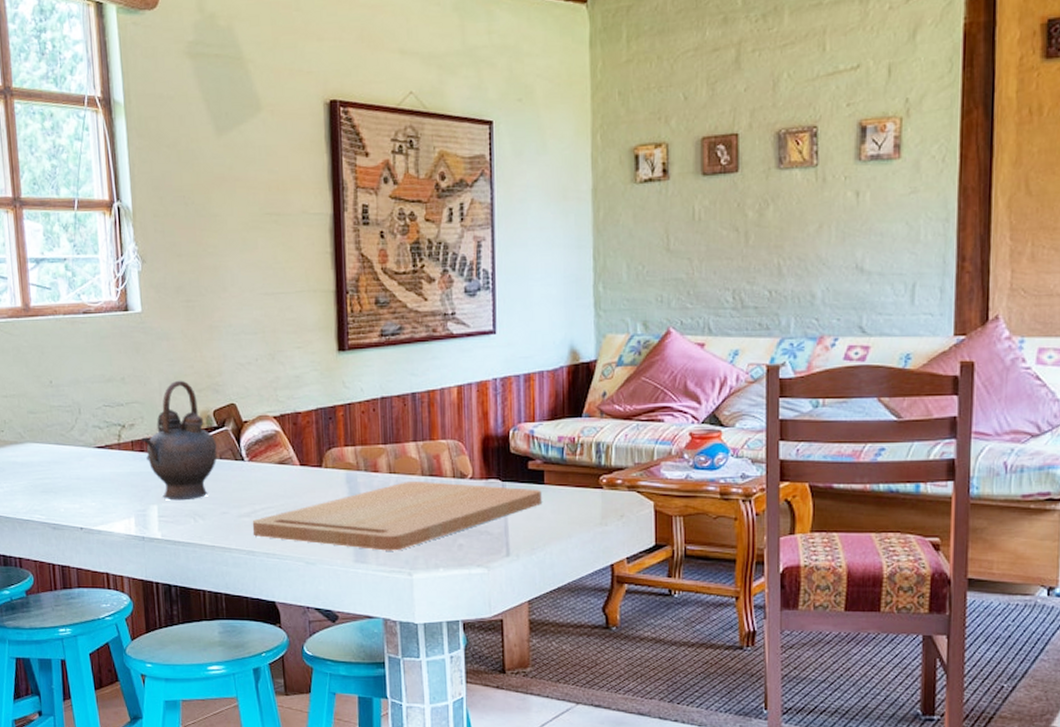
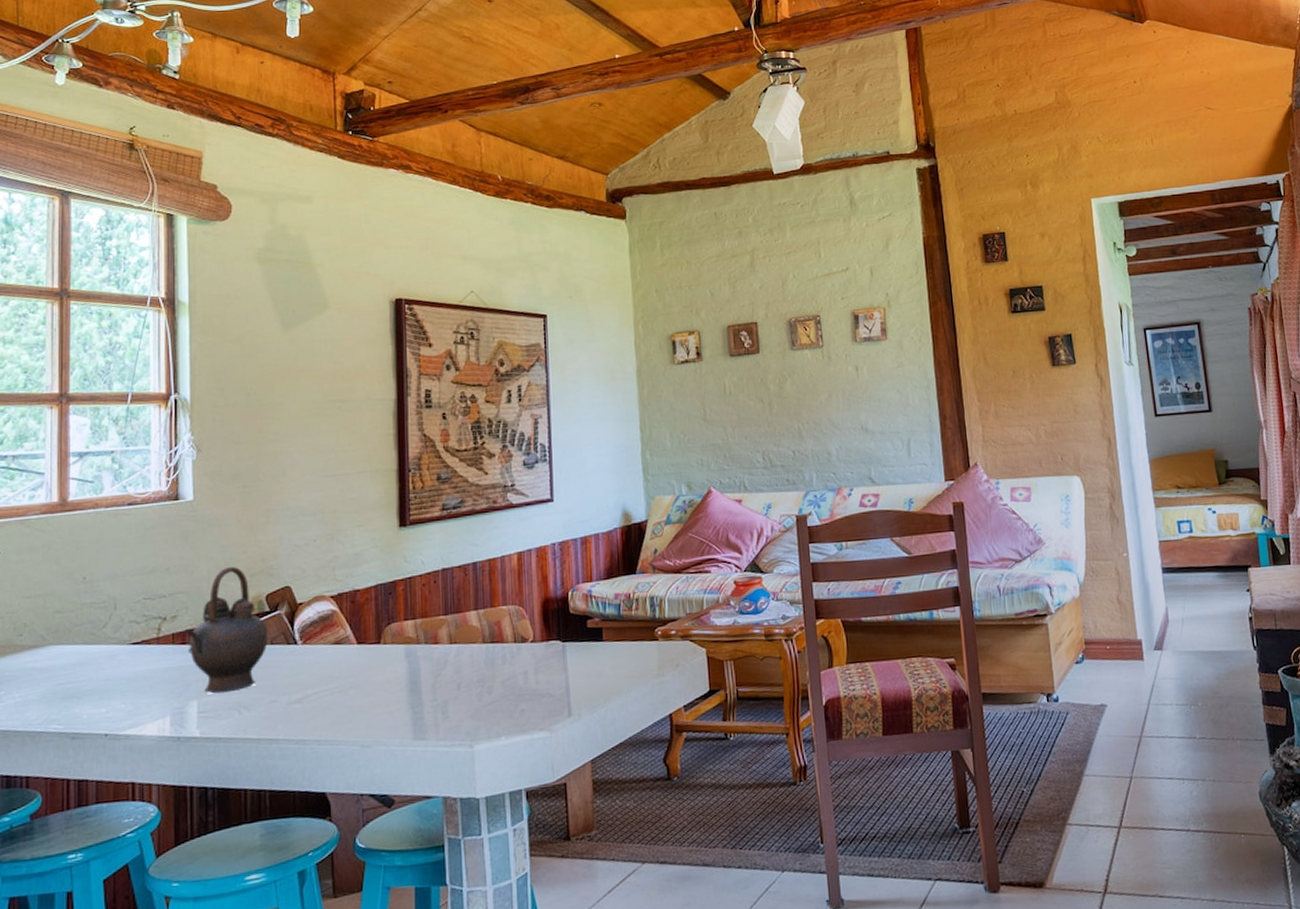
cutting board: present [252,480,542,551] -> none [303,646,601,725]

